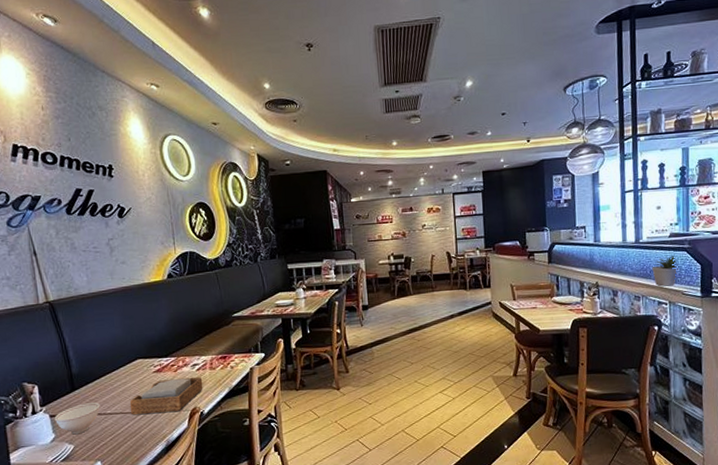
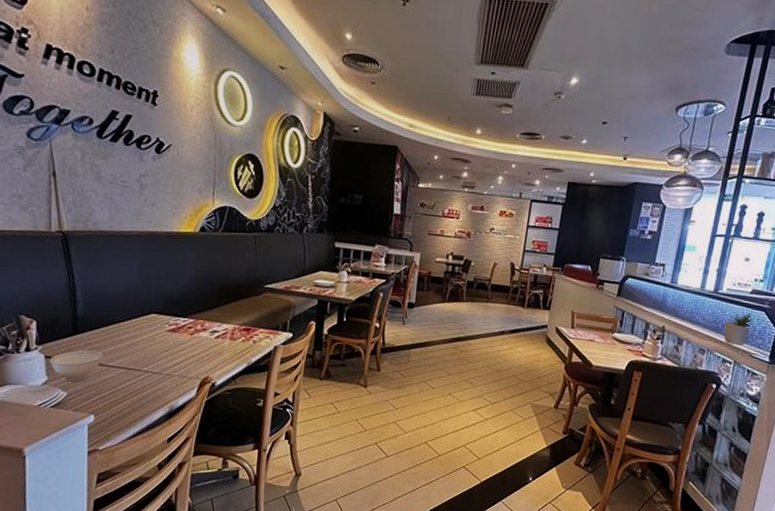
napkin holder: present [129,376,203,416] -> none [135,341,220,378]

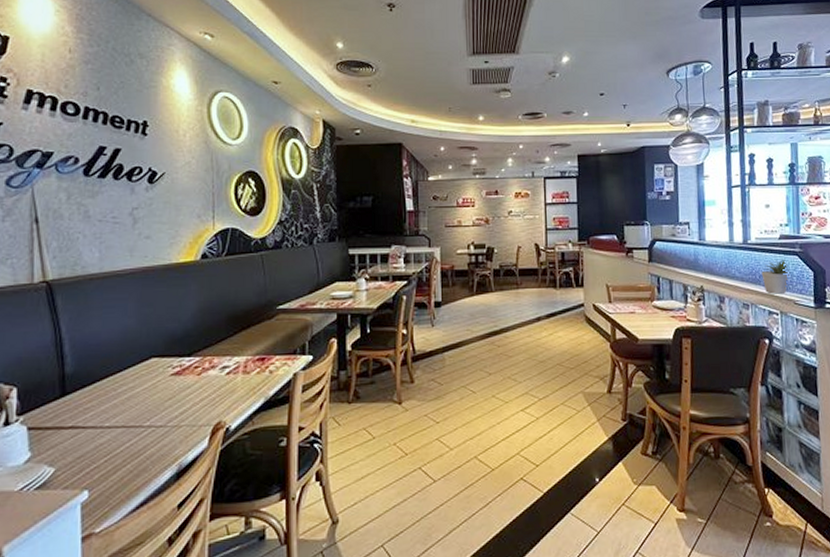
bowl: present [49,350,103,382] -> none [33,412,96,454]

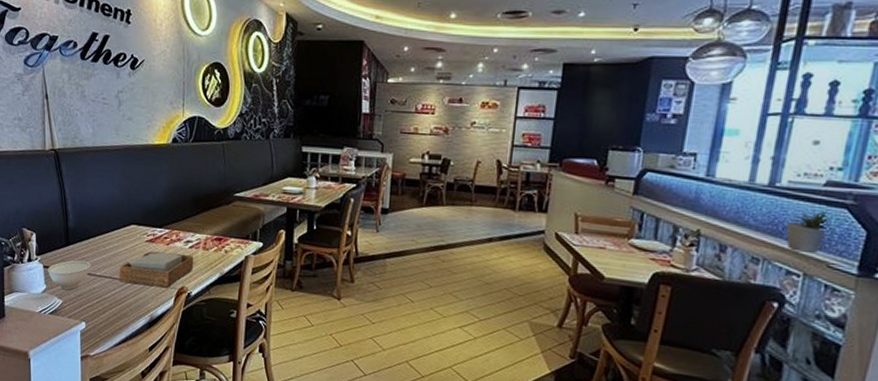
bowl: none [33,412,96,454] -> present [47,260,91,291]
napkin holder: none [135,382,233,430] -> present [118,251,194,287]

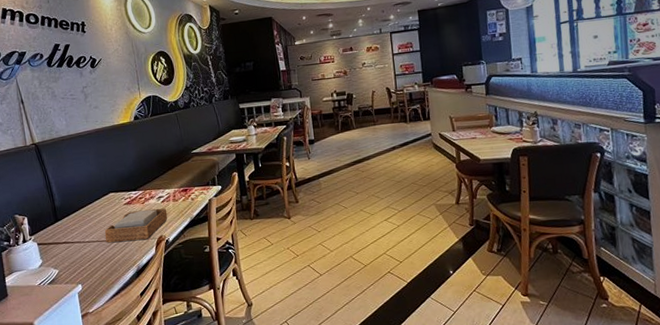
bowl: present [47,260,91,291] -> none [41,232,80,261]
potted plant: present [786,210,832,253] -> none [591,82,620,114]

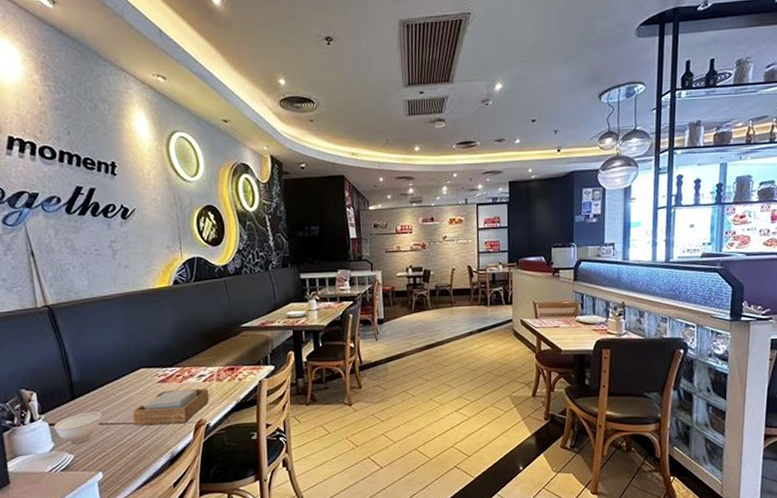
bowl: none [41,232,80,261] -> present [53,412,102,444]

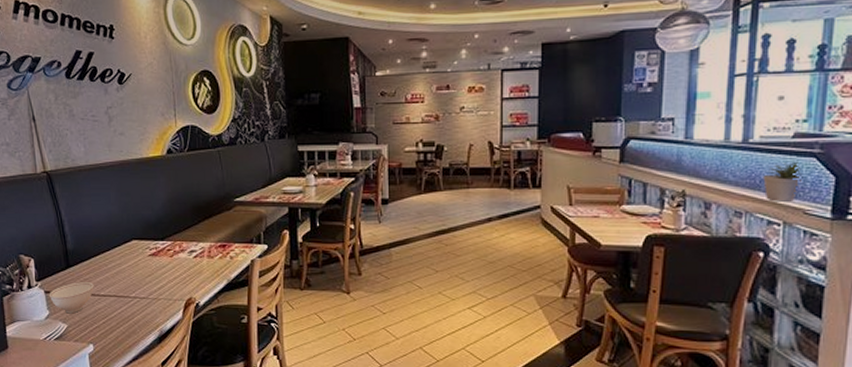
napkin holder: present [132,388,210,426] -> none [123,264,200,301]
potted plant: none [681,275,710,309] -> present [763,161,803,202]

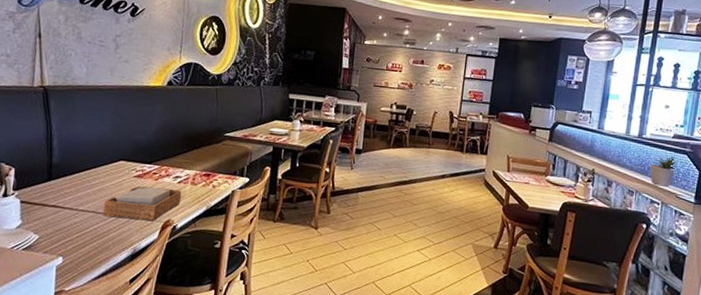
bowl: present [49,282,94,314] -> none [24,195,74,226]
napkin holder: none [123,264,200,301] -> present [102,186,182,221]

